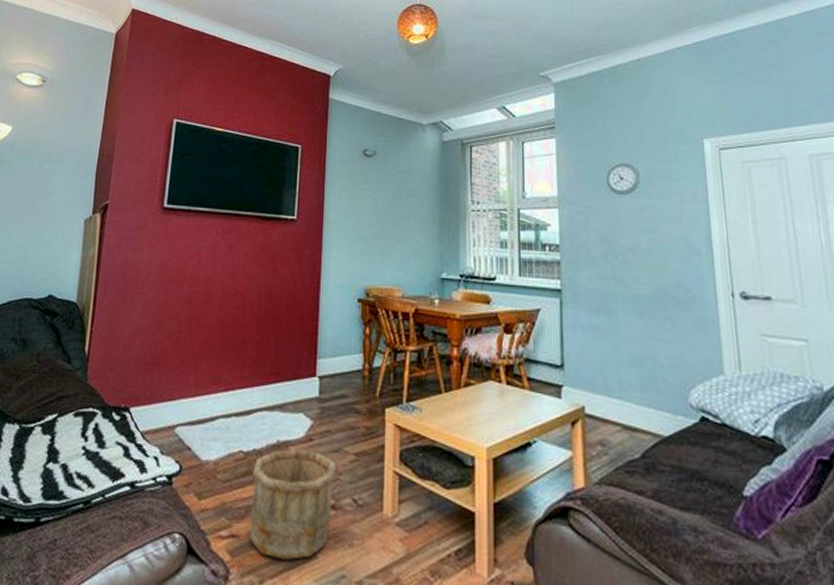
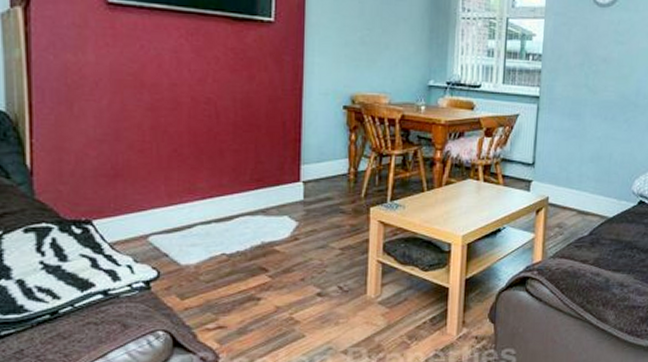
wooden bucket: present [249,448,336,561] -> none [237,247,322,342]

